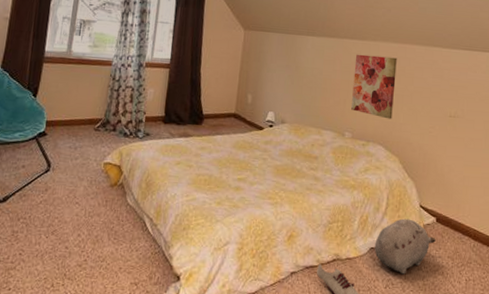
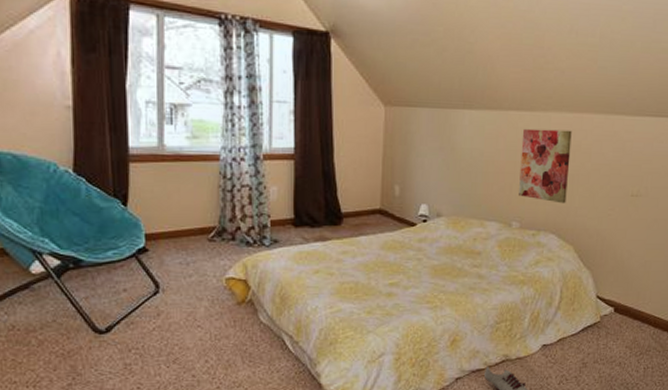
plush toy: present [374,218,436,275] -> none [547,311,613,369]

